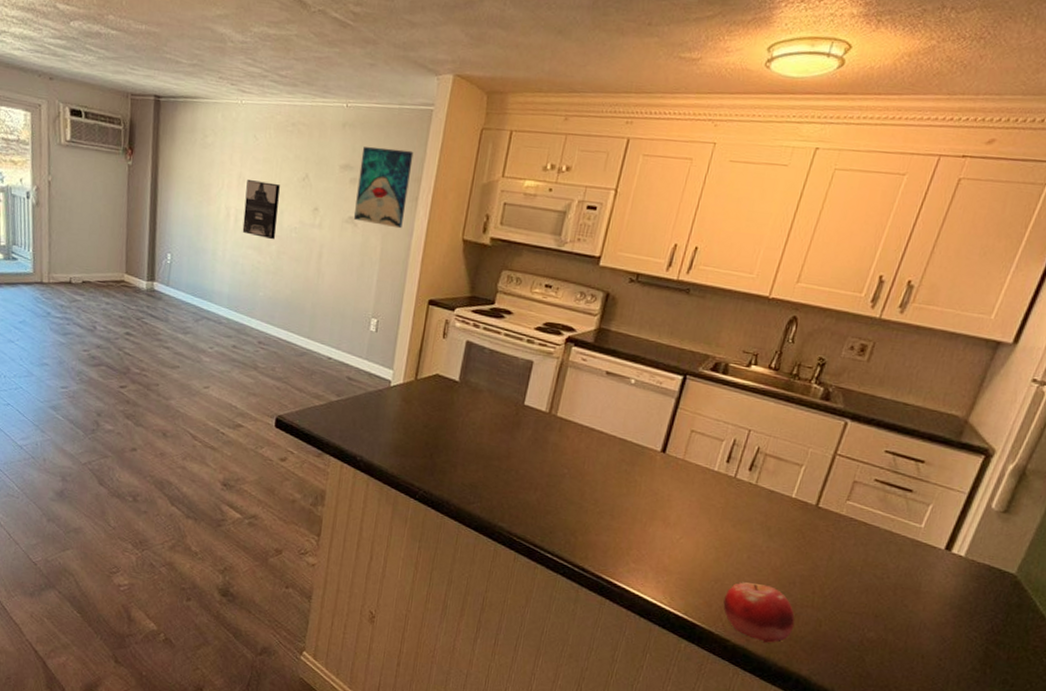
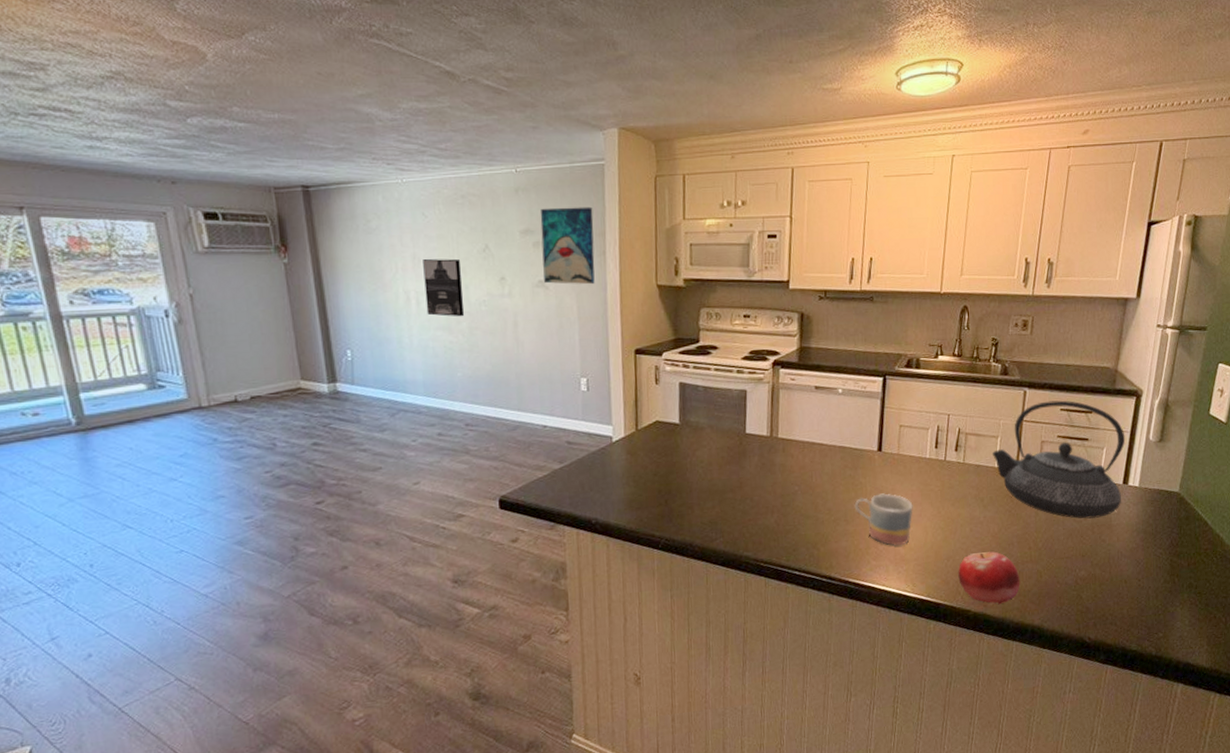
mug: none [623,496,689,555] -> present [854,493,913,546]
teapot: none [791,438,961,580] -> present [992,400,1126,519]

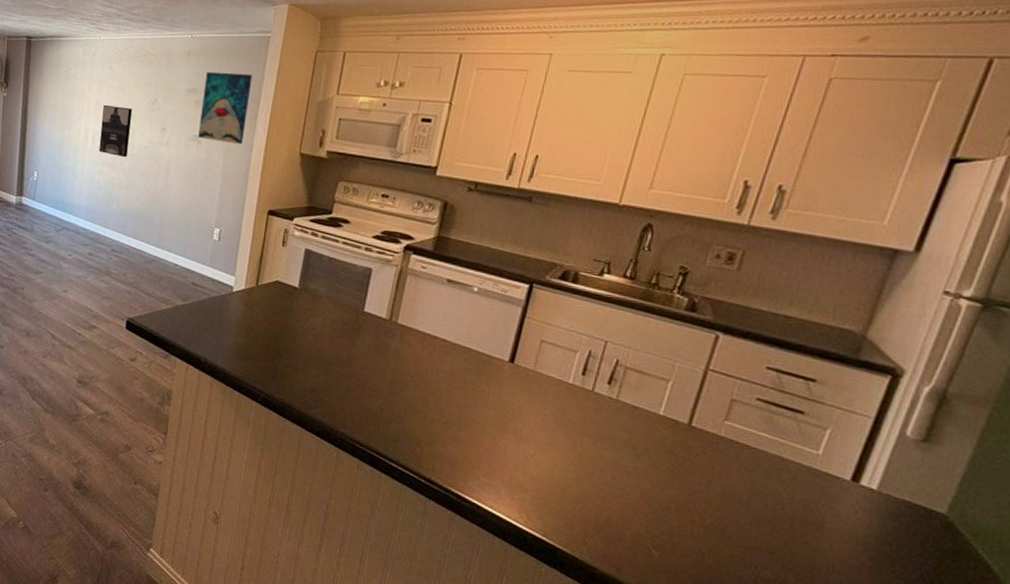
mug: present [854,493,913,546] -> none [471,407,543,471]
fruit: present [958,551,1021,605] -> none [587,504,673,575]
teapot: present [992,400,1126,519] -> none [657,353,865,514]

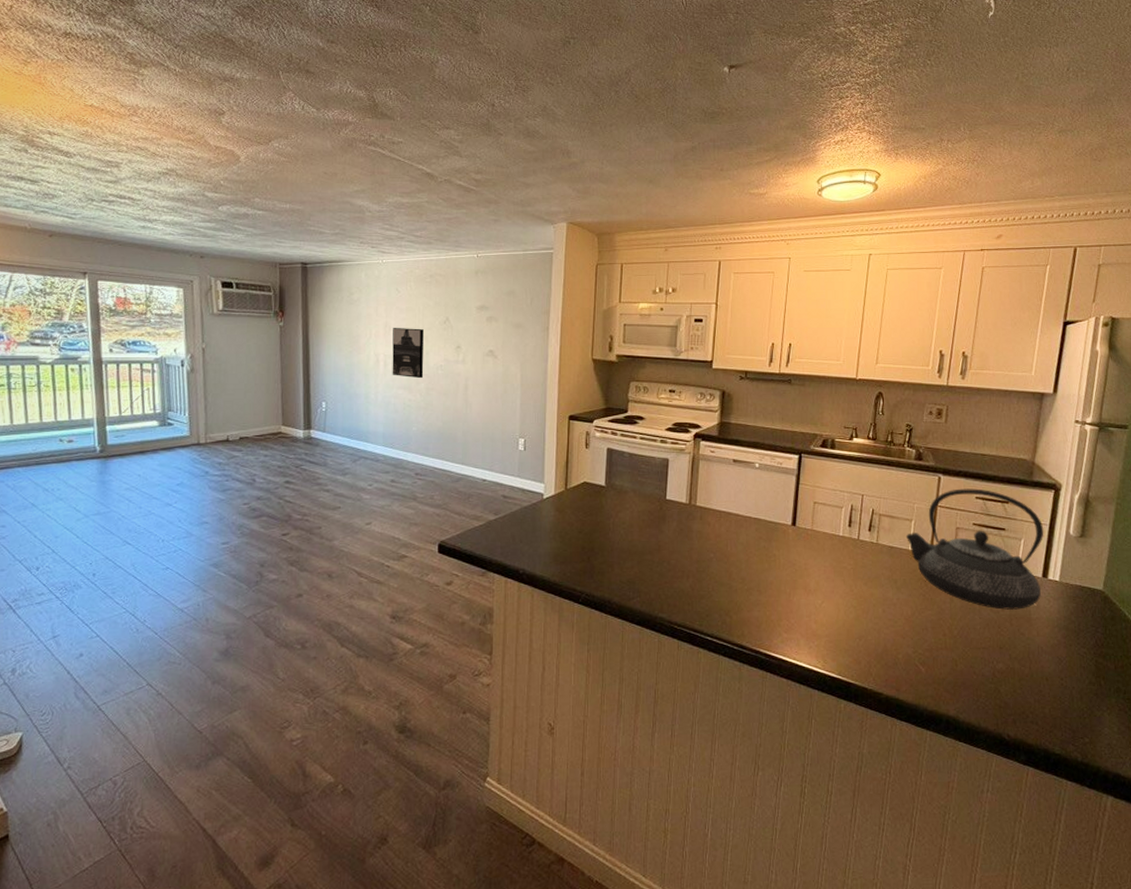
wall art: present [198,71,253,145] -> none [494,288,540,356]
teapot: none [657,353,865,514] -> present [905,488,1044,610]

